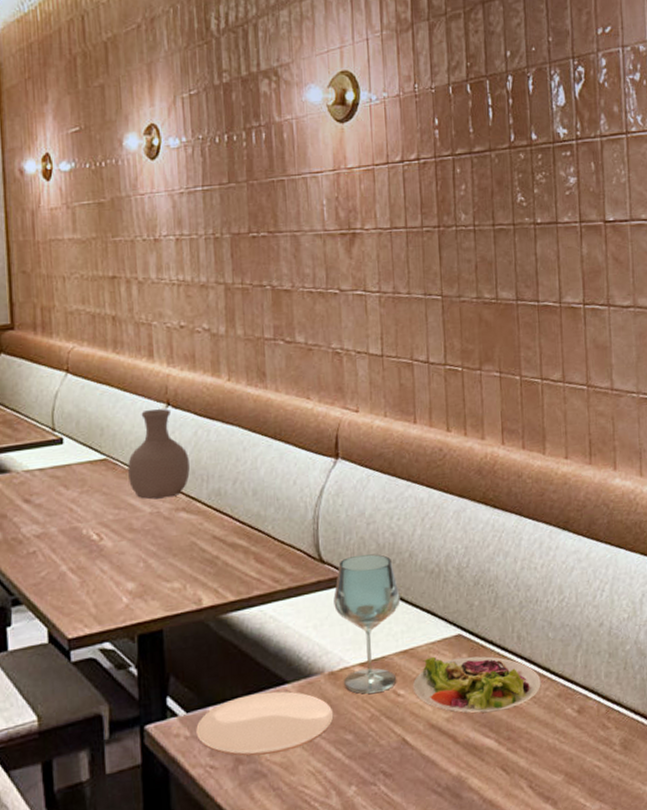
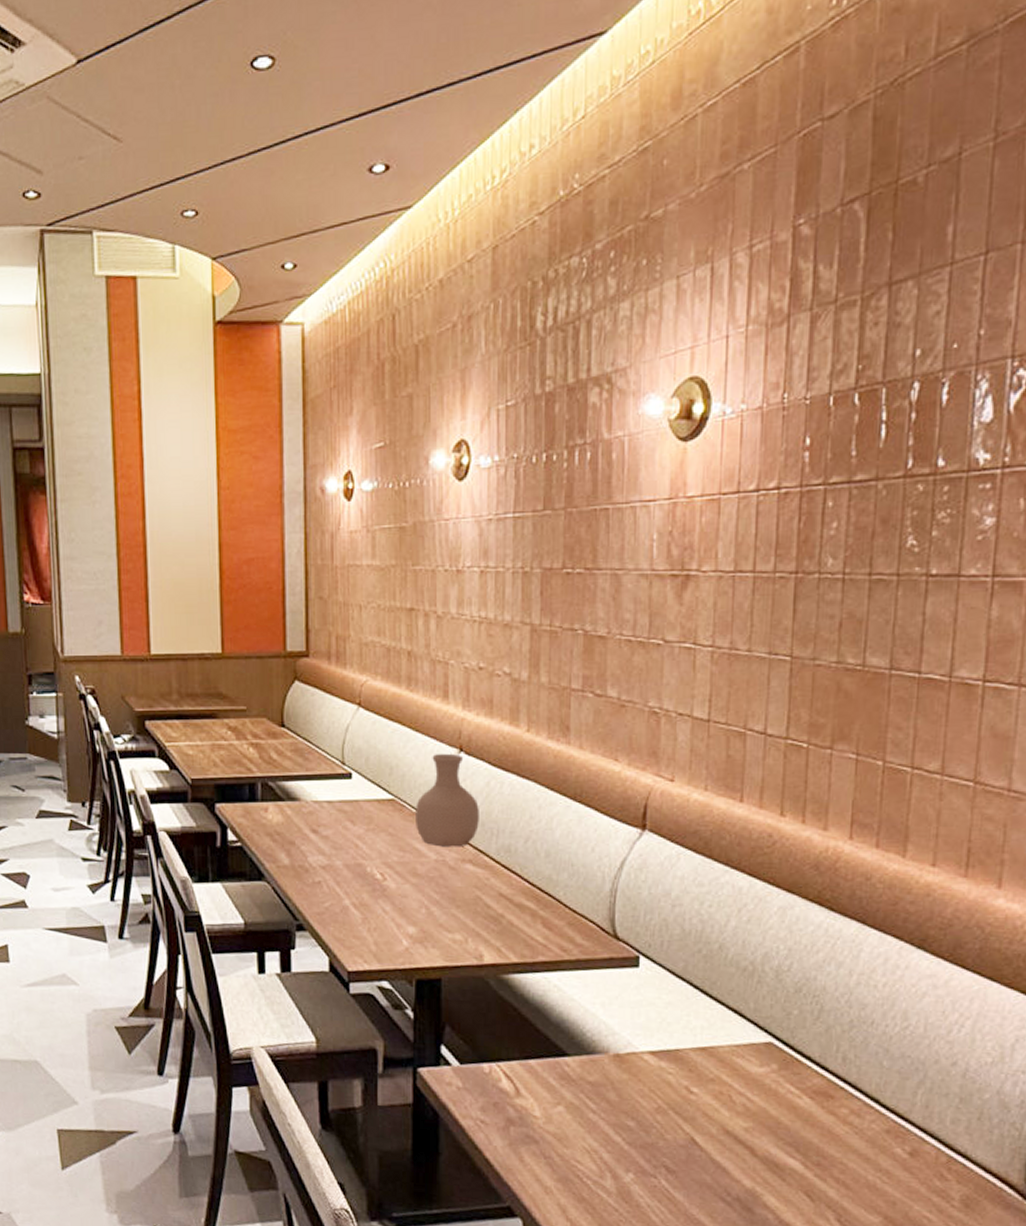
plate: present [196,691,334,757] -> none [469,1059,616,1124]
wine glass: present [334,554,400,694] -> none [626,937,704,1085]
salad plate: present [412,656,541,714] -> none [708,1060,867,1133]

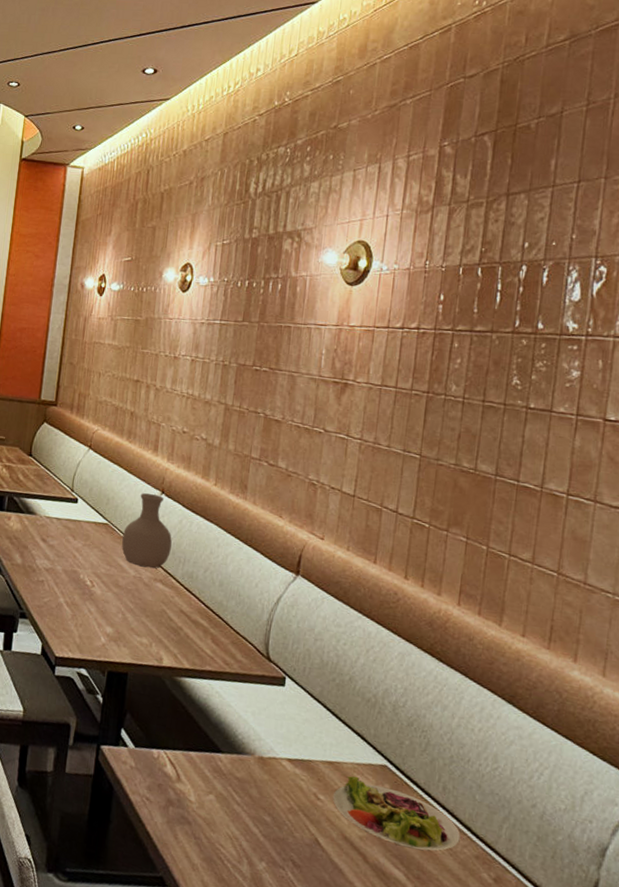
salad plate: none [708,1060,867,1133] -> present [332,776,461,851]

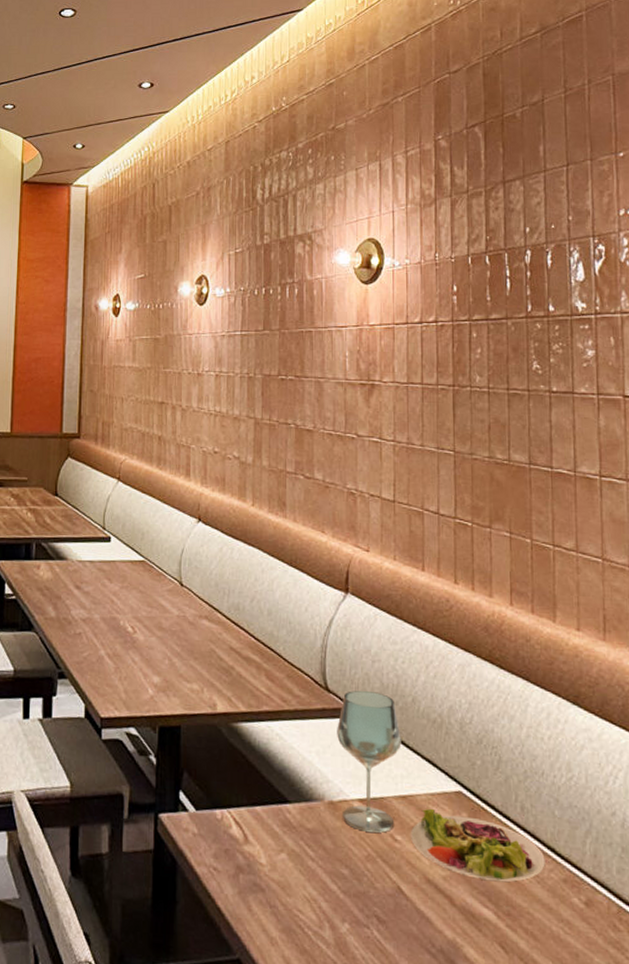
vase: present [121,493,172,568] -> none [160,523,214,605]
wine glass: none [270,663,335,791] -> present [337,690,401,833]

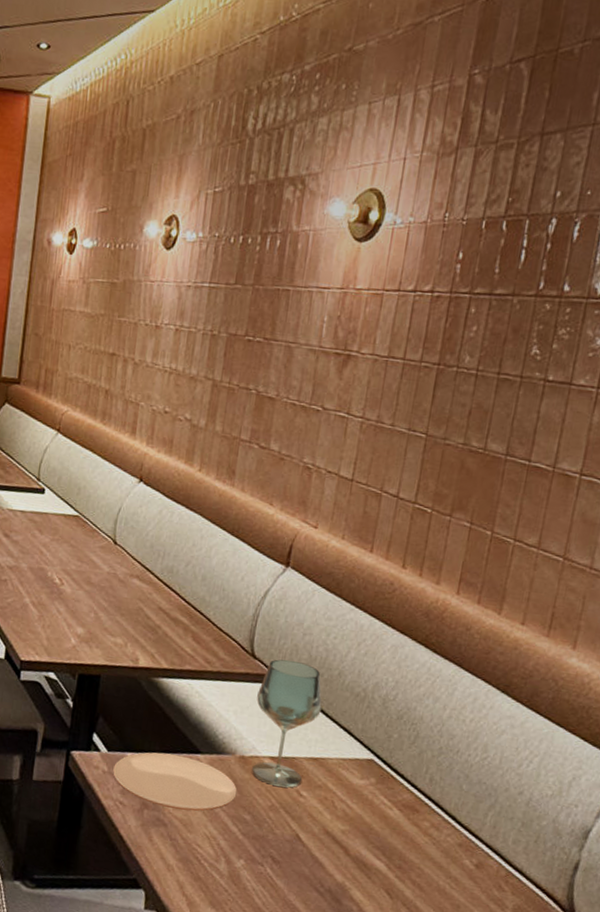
plate: none [203,806,331,871] -> present [113,752,237,812]
salad plate: present [410,808,545,882] -> none [315,771,445,841]

